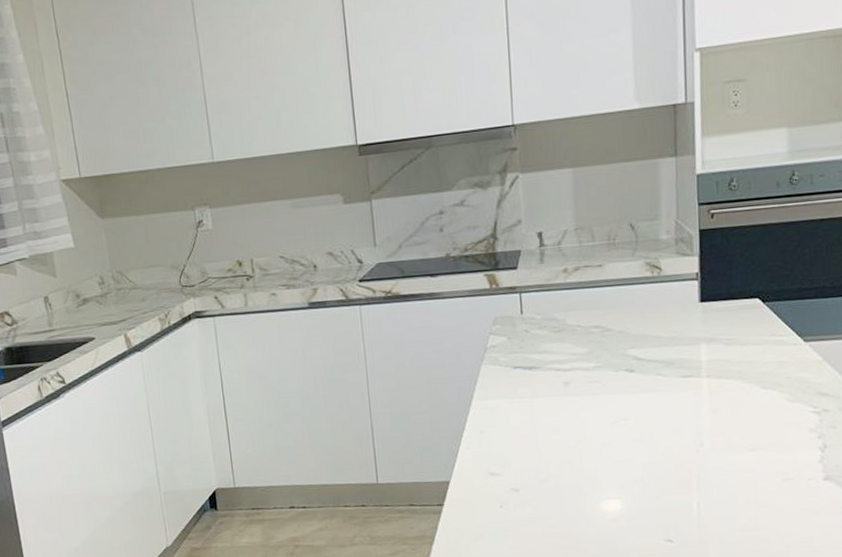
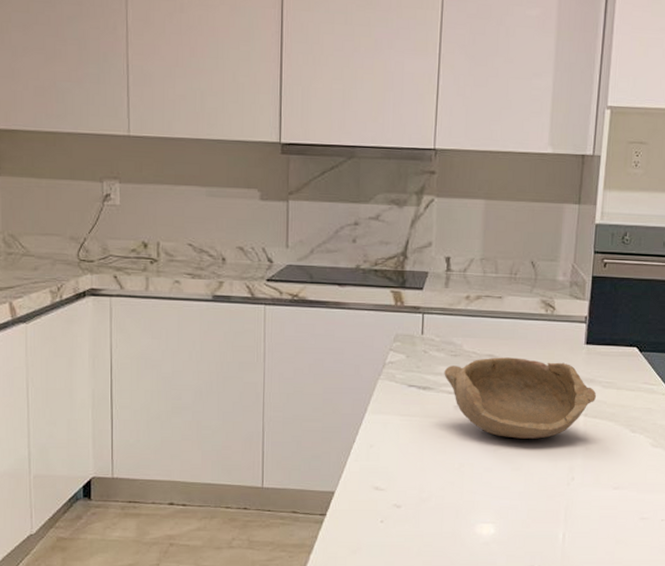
bowl: none [549,324,718,409] -> present [444,357,596,439]

